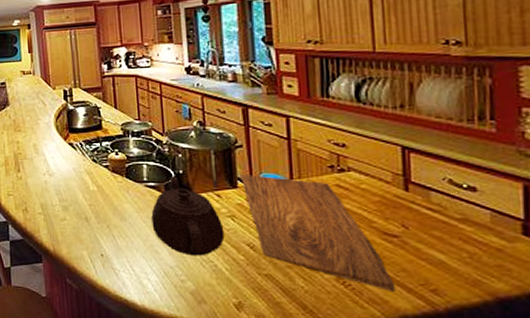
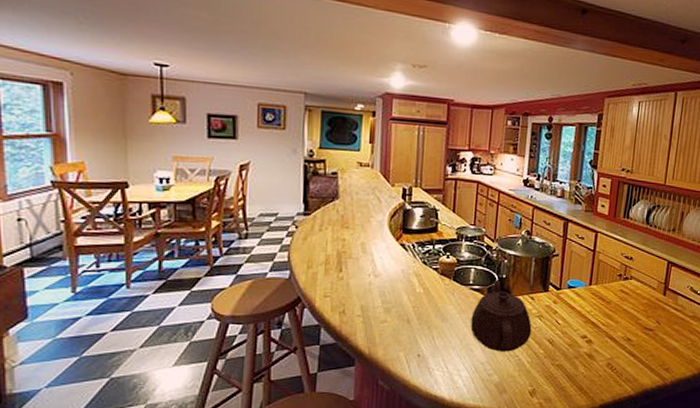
cutting board: present [240,173,396,292] -> none [552,279,645,372]

